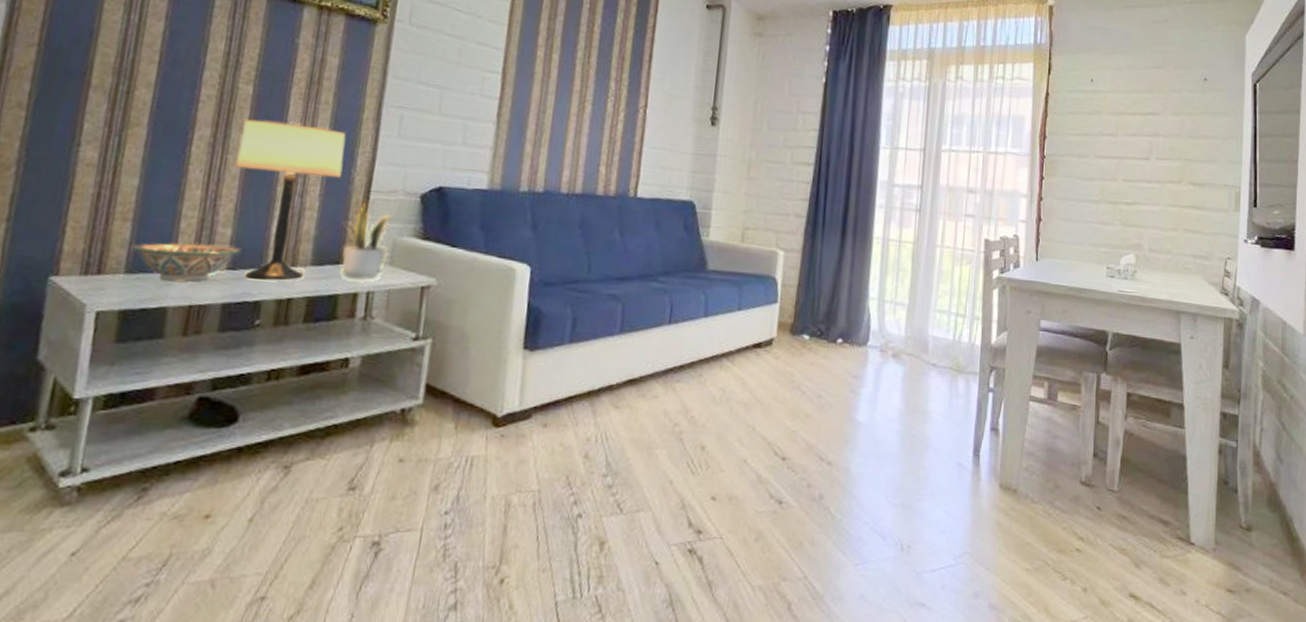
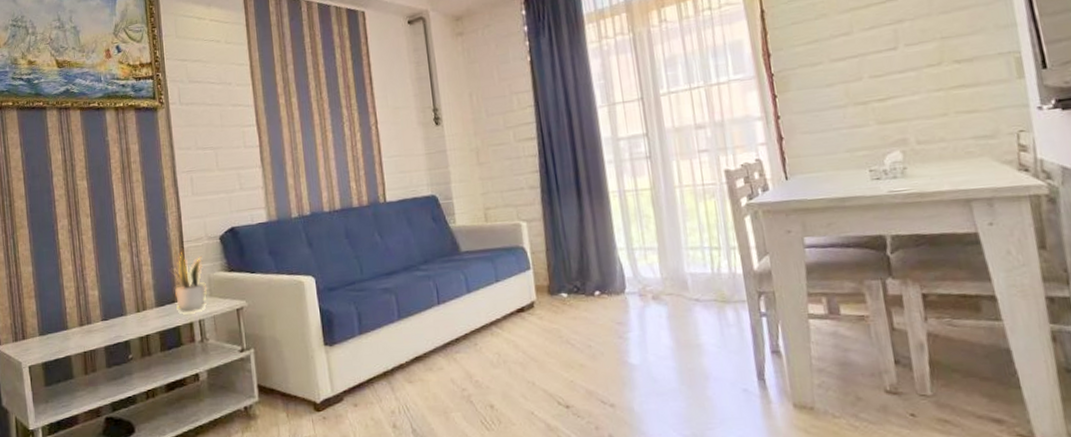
decorative bowl: present [132,242,241,282] -> none [39,303,108,336]
table lamp: present [236,119,347,281] -> none [87,200,160,325]

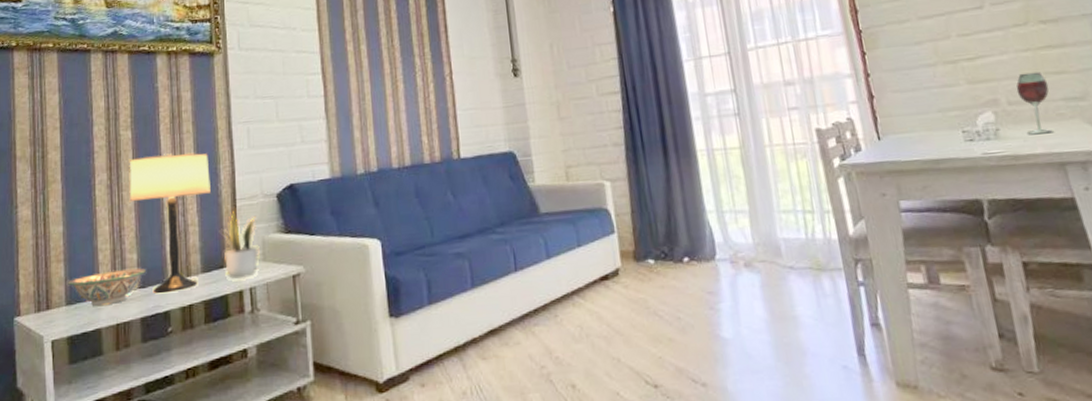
decorative bowl: none [39,303,108,336] -> present [68,268,147,306]
table lamp: none [87,200,160,325] -> present [130,153,211,293]
wineglass: none [926,111,961,173] -> present [1016,71,1054,135]

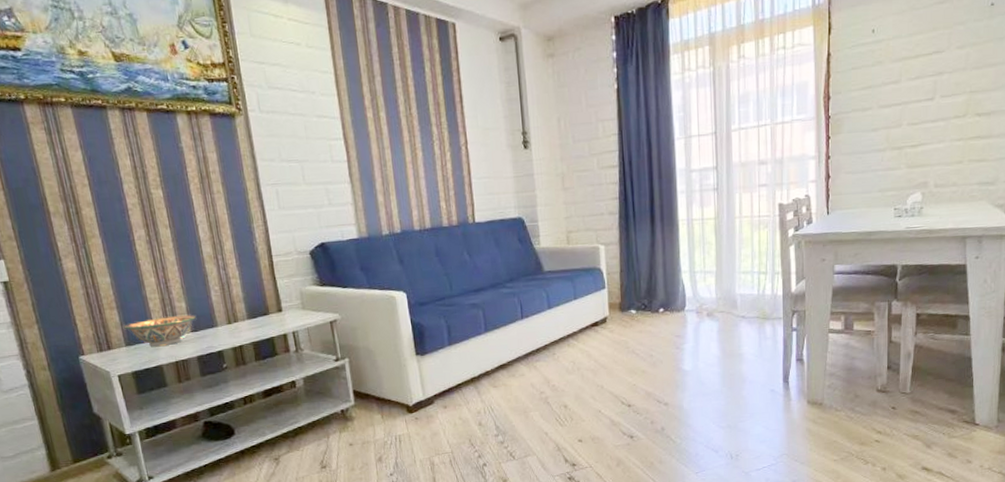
table lamp: present [130,153,211,293] -> none [165,212,247,336]
potted plant: present [222,207,258,279] -> none [263,263,298,325]
wineglass: present [1016,71,1054,135] -> none [943,159,970,213]

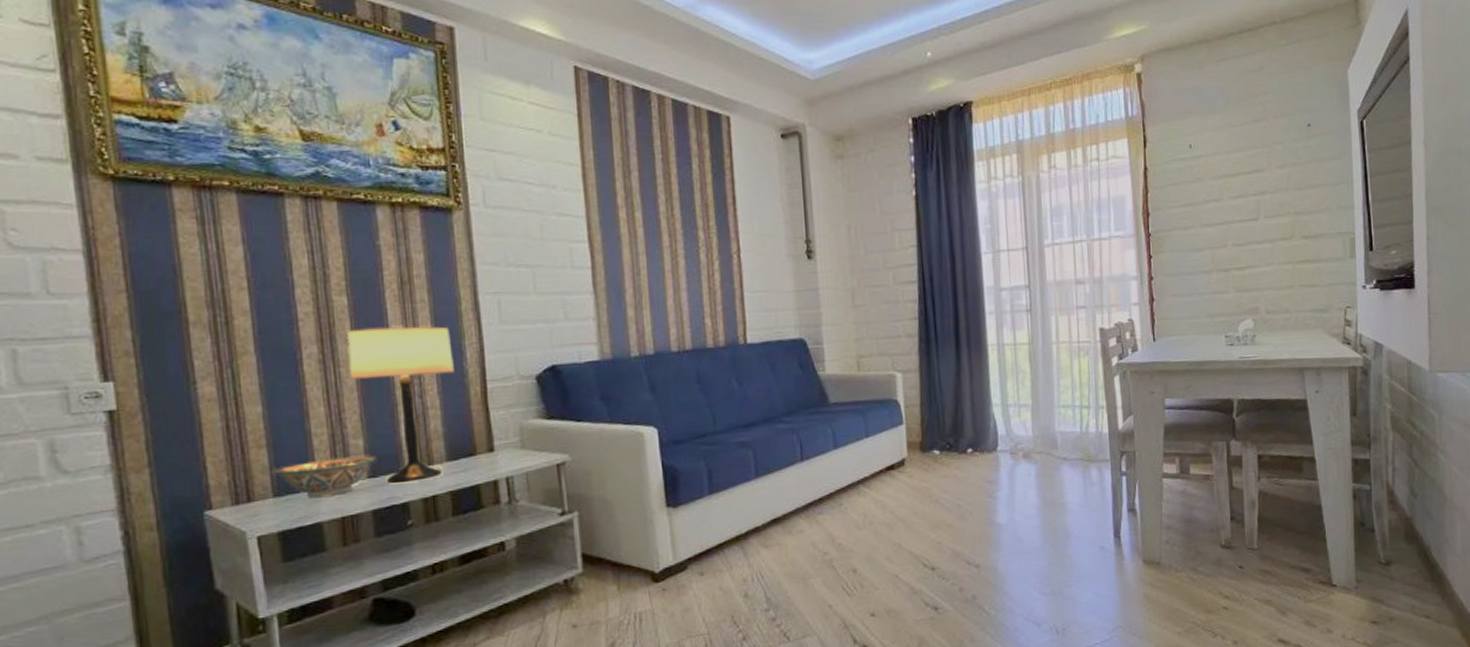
table lamp: none [165,212,247,336] -> present [348,326,454,483]

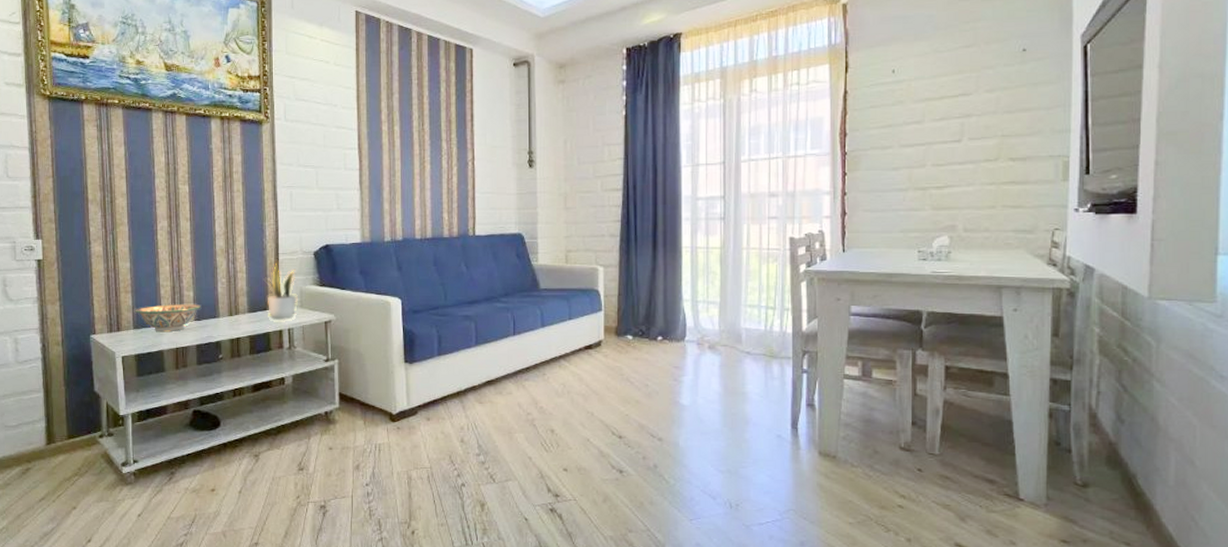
table lamp: present [348,326,454,483] -> none [187,210,257,326]
potted plant: none [471,389,515,468] -> present [266,260,297,321]

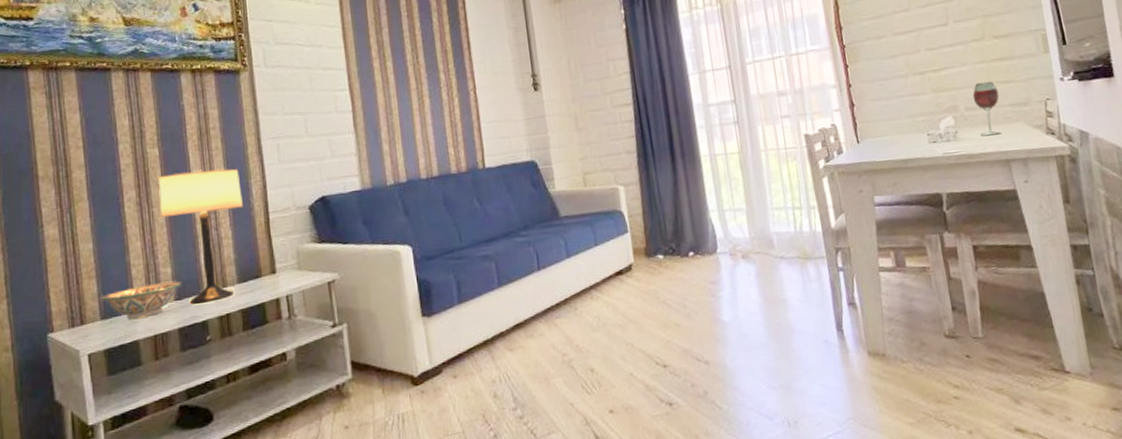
table lamp: none [187,210,257,326] -> present [159,168,243,304]
potted plant: present [266,260,297,321] -> none [257,220,293,288]
wineglass: none [974,204,1004,260] -> present [972,81,1002,136]

